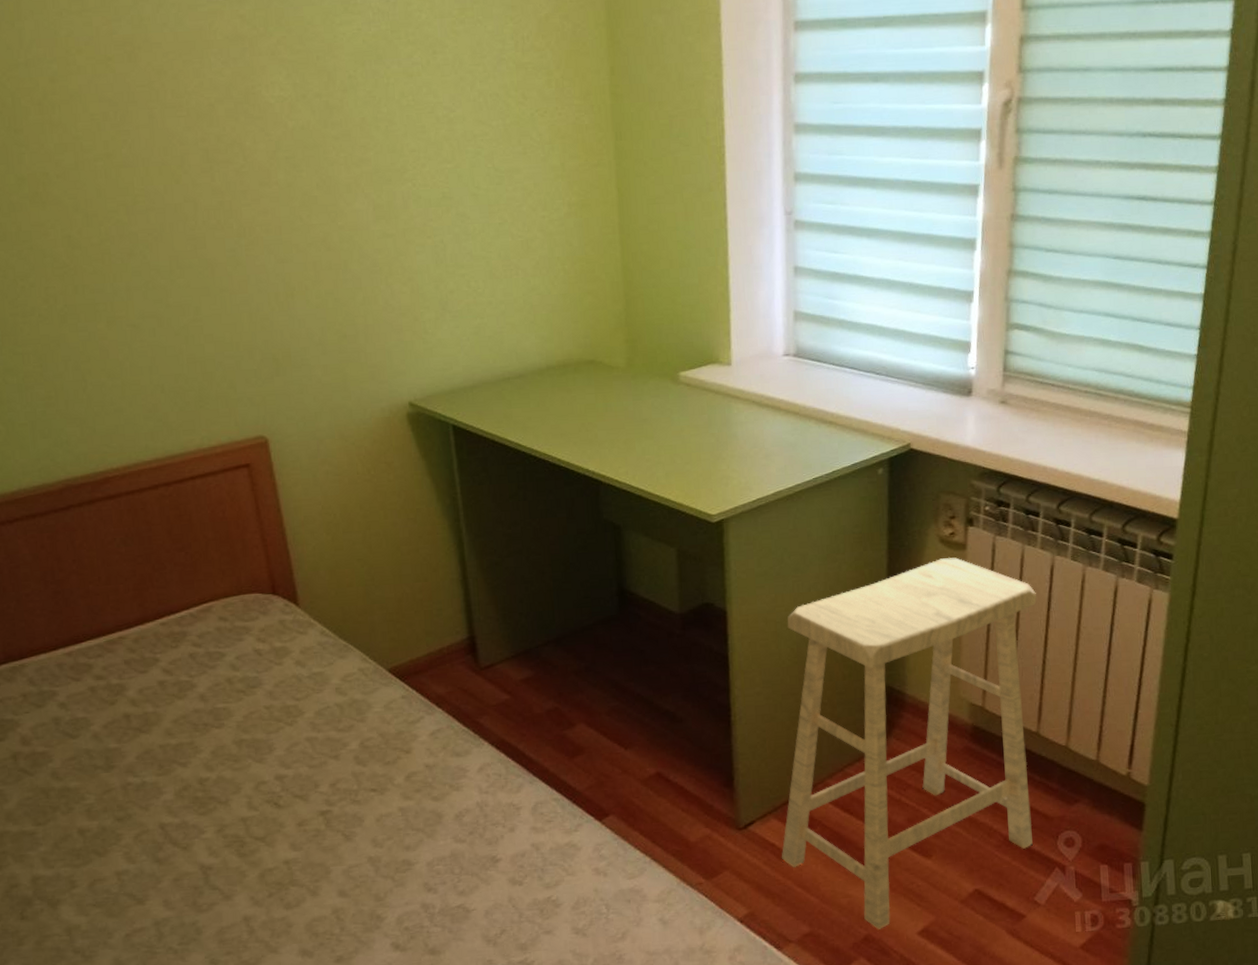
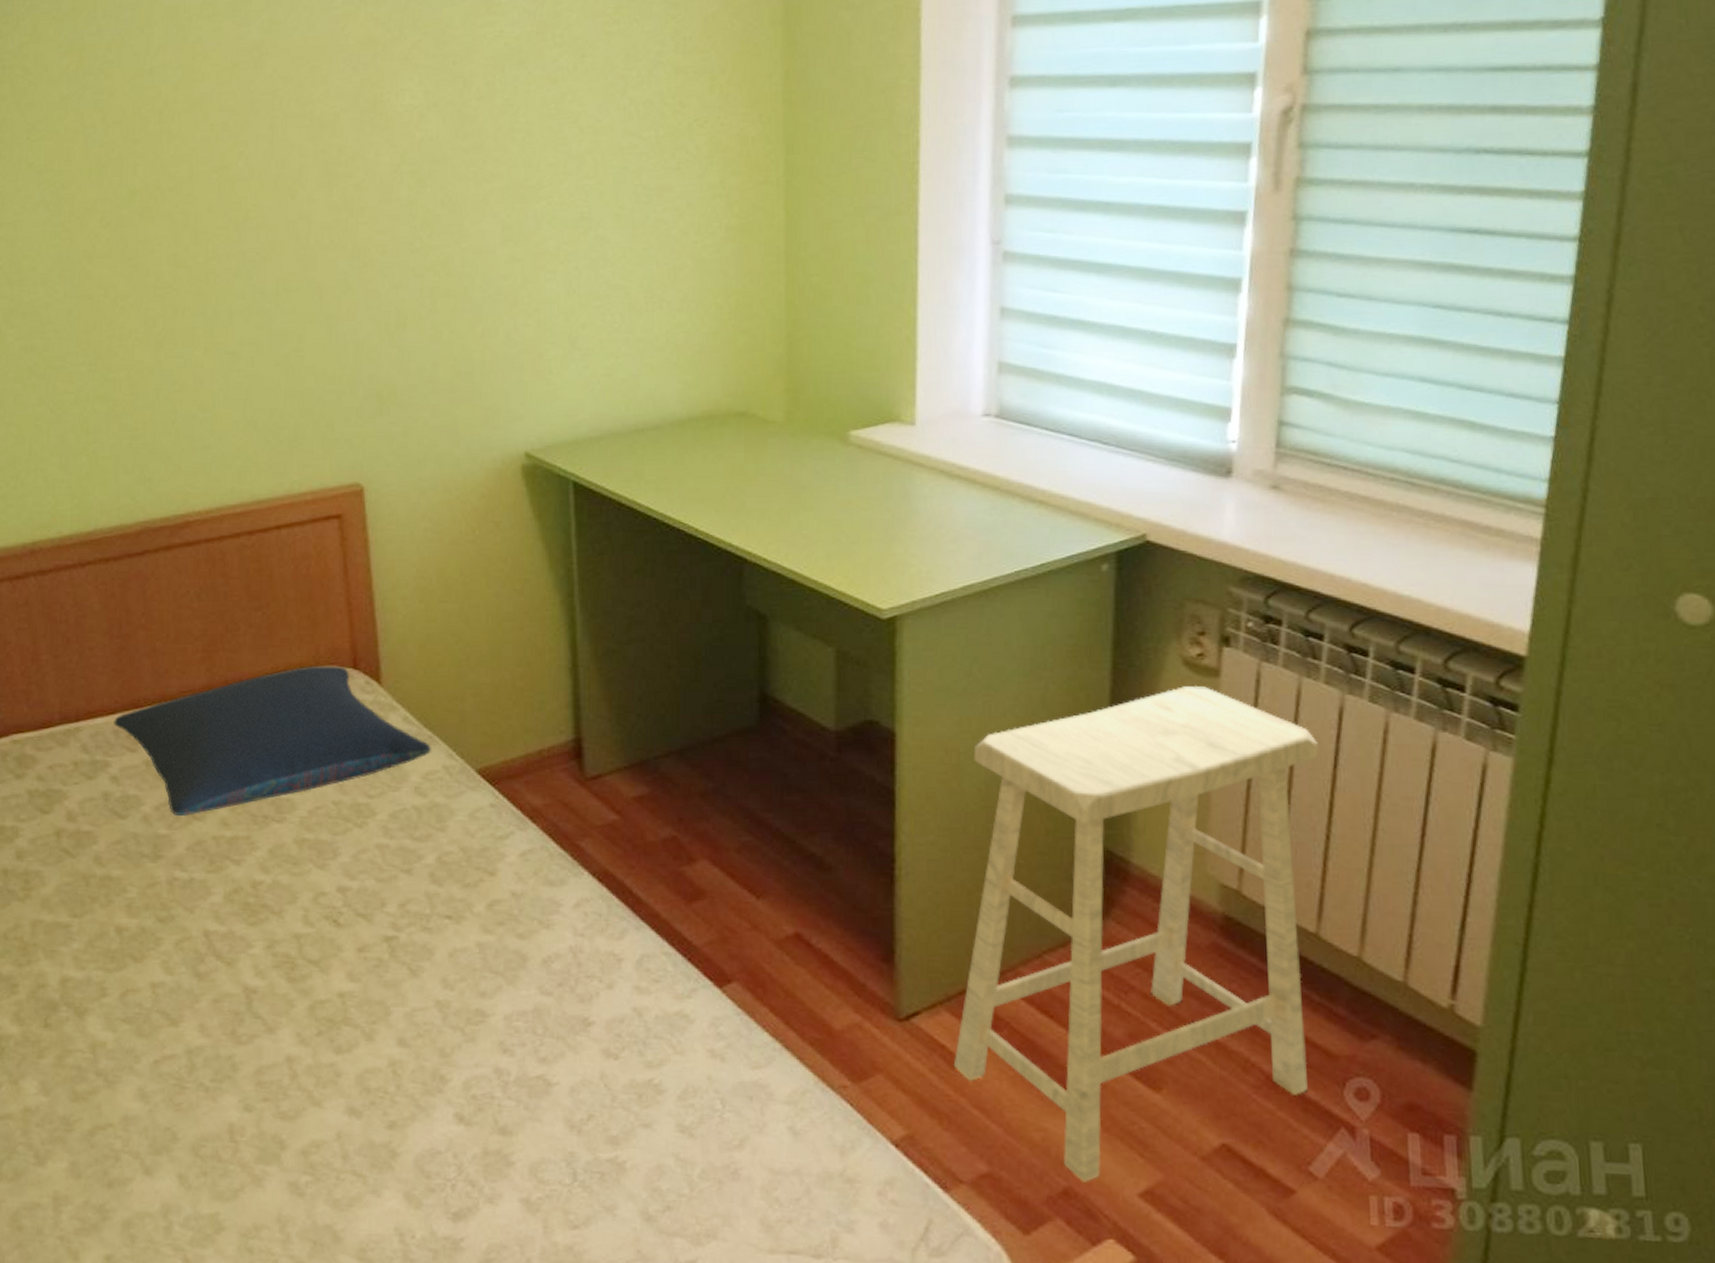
pillow: none [56,593,347,732] -> present [114,665,431,817]

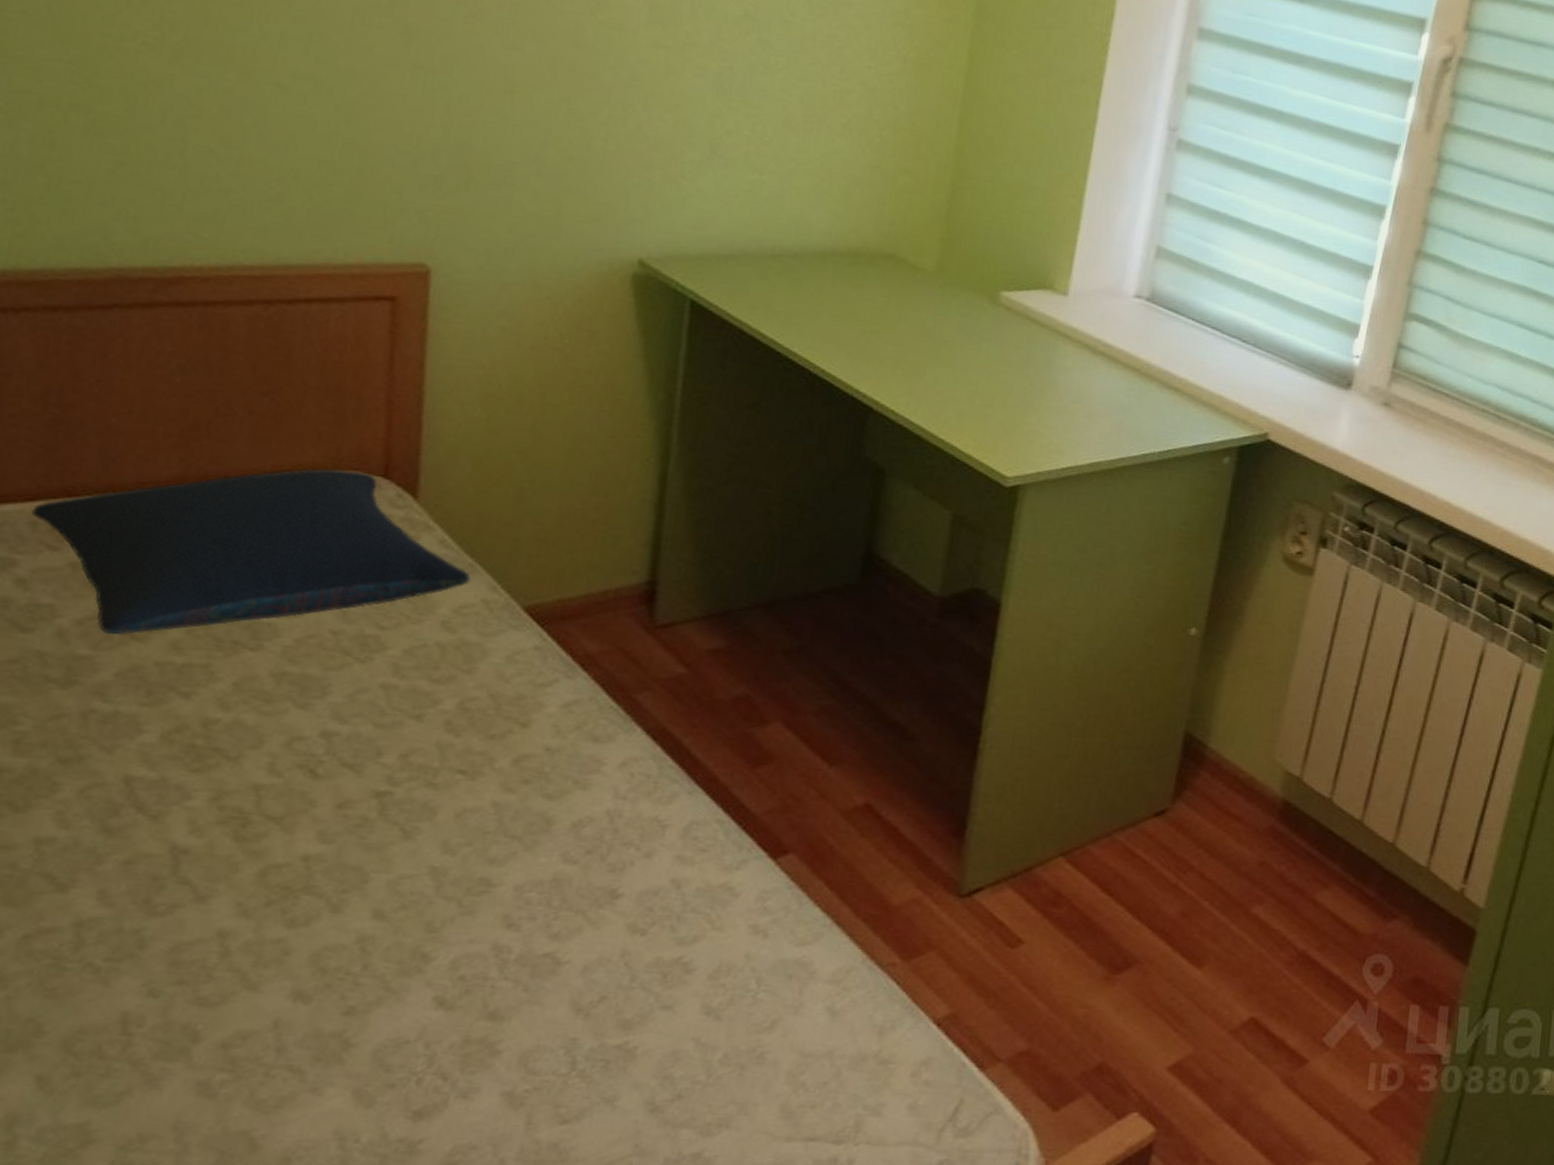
stool: present [953,686,1318,1182] -> none [1008,581,1388,1057]

